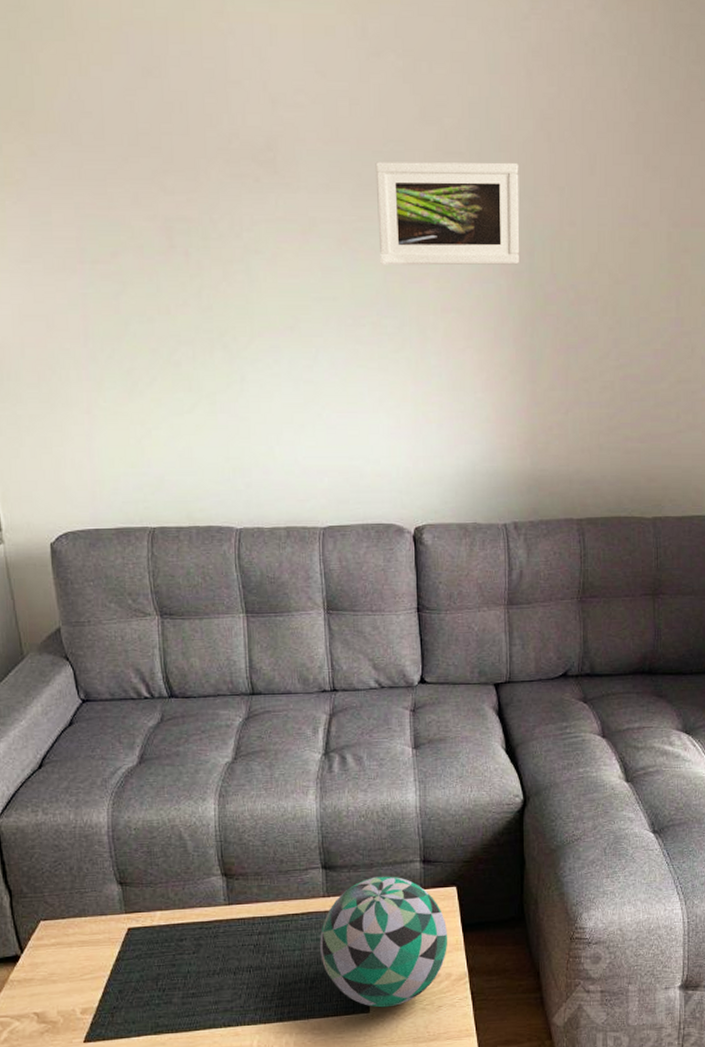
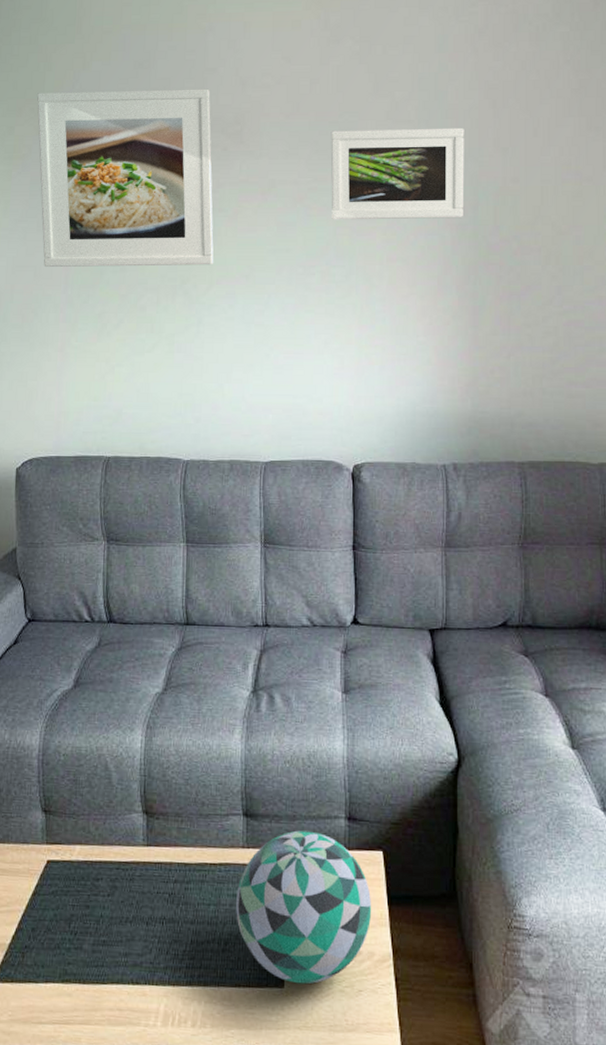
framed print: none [26,103,254,316] -> present [37,88,214,267]

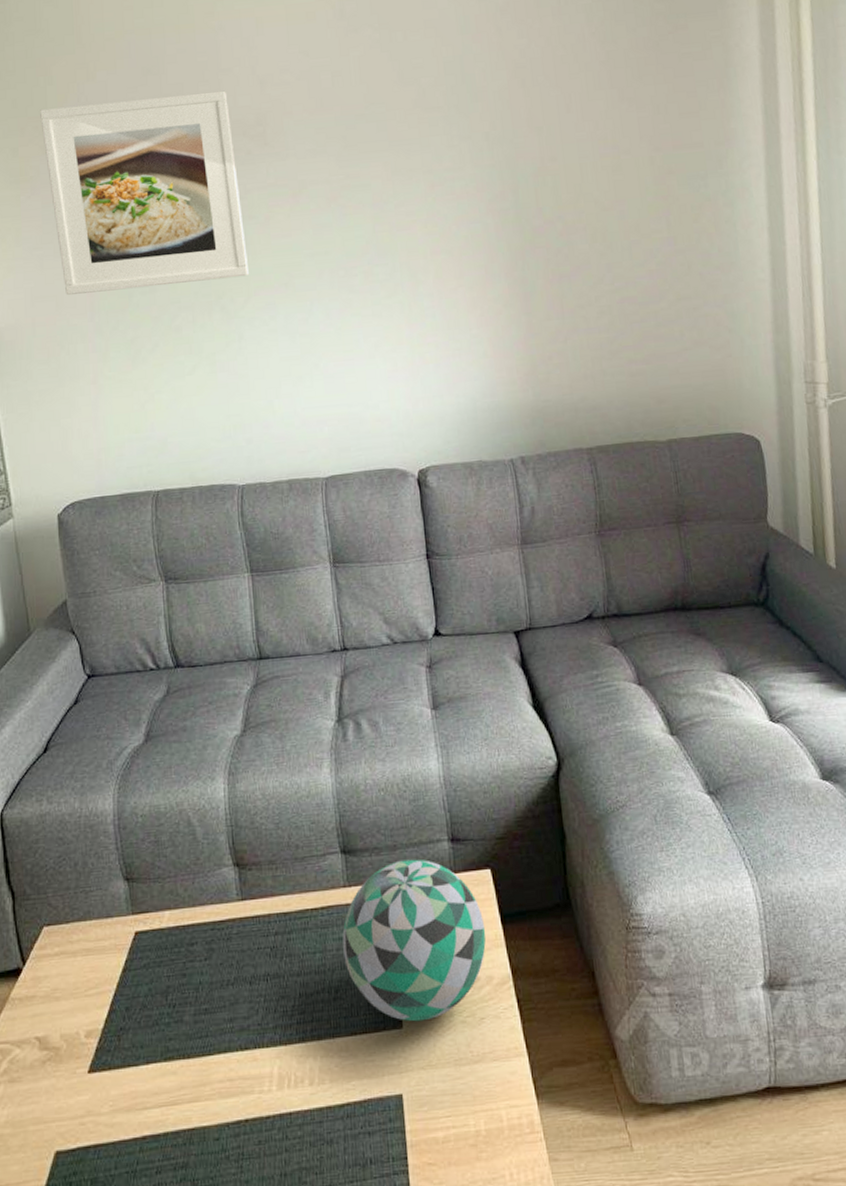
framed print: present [331,127,464,220] -> none [358,110,504,217]

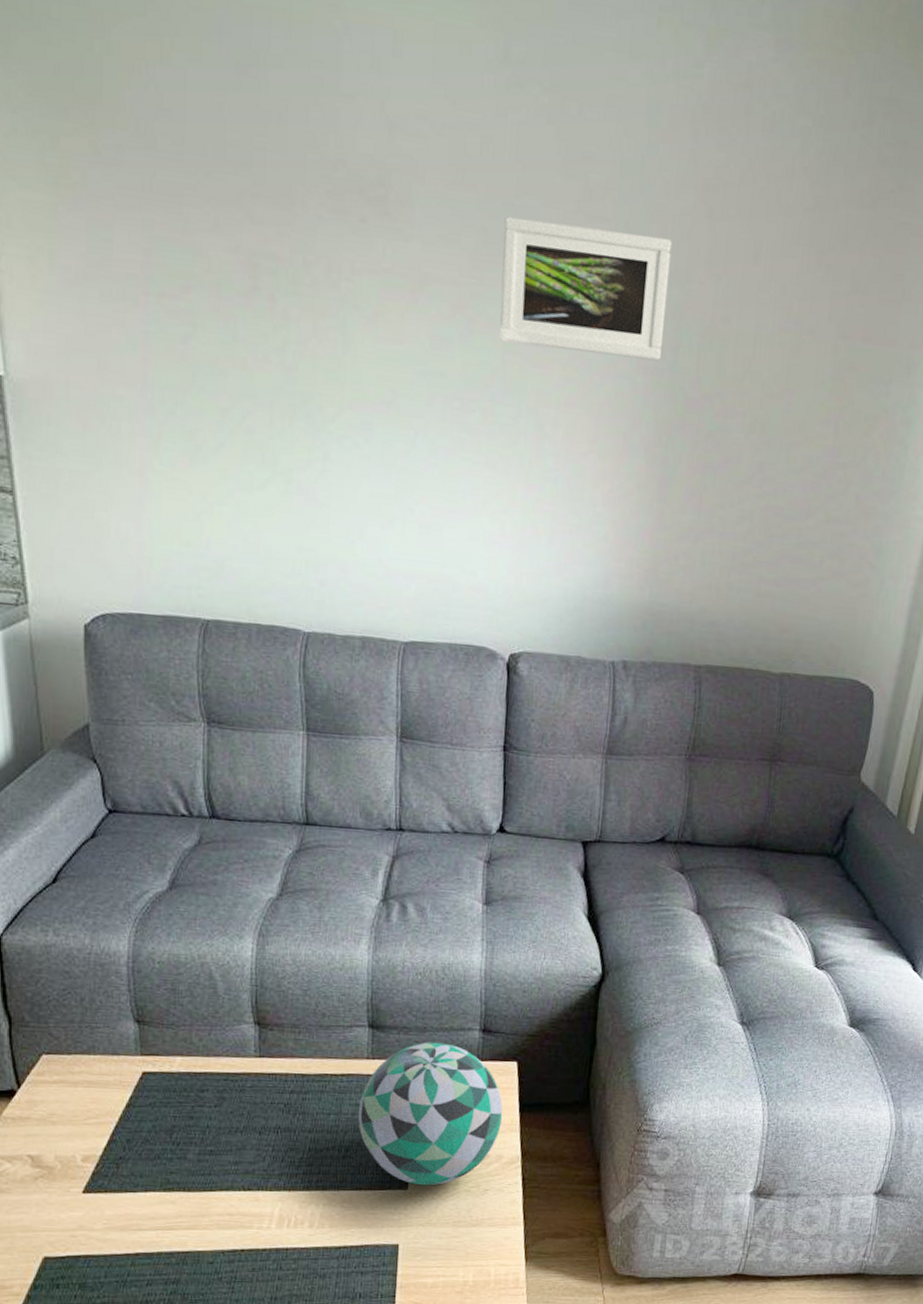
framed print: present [40,90,250,295] -> none [92,88,346,383]
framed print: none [358,110,504,217] -> present [499,216,672,361]

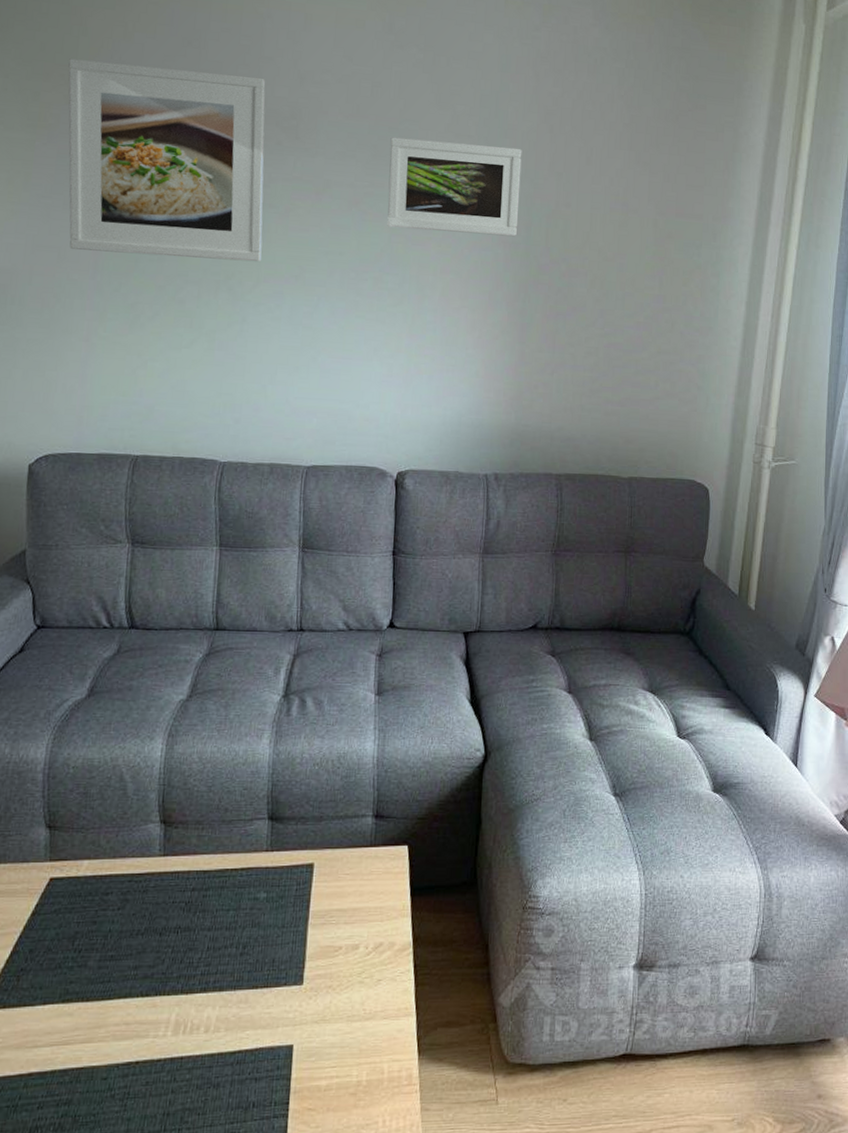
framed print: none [92,88,346,383] -> present [68,58,266,262]
decorative ball: present [358,1042,503,1186] -> none [256,831,395,980]

